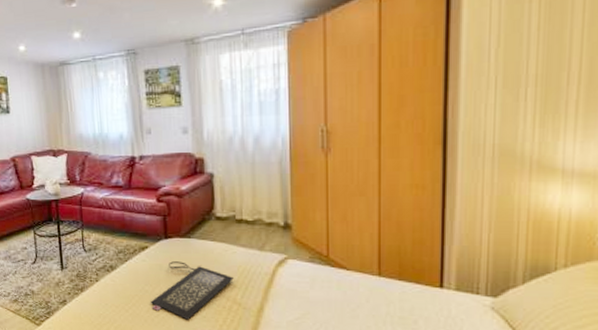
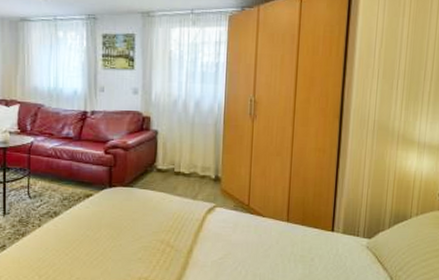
clutch bag: present [151,261,234,320] -> none [91,208,169,262]

